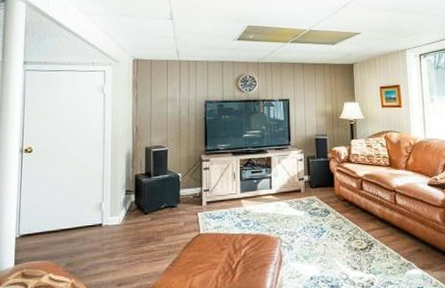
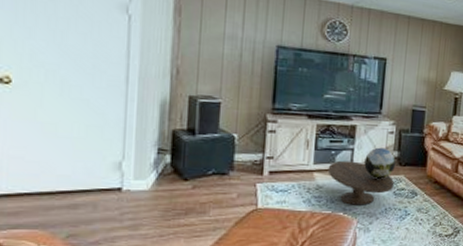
coffee table: none [252,187,309,226] -> present [327,160,395,205]
decorative sphere: none [281,173,307,201] -> present [364,147,396,179]

